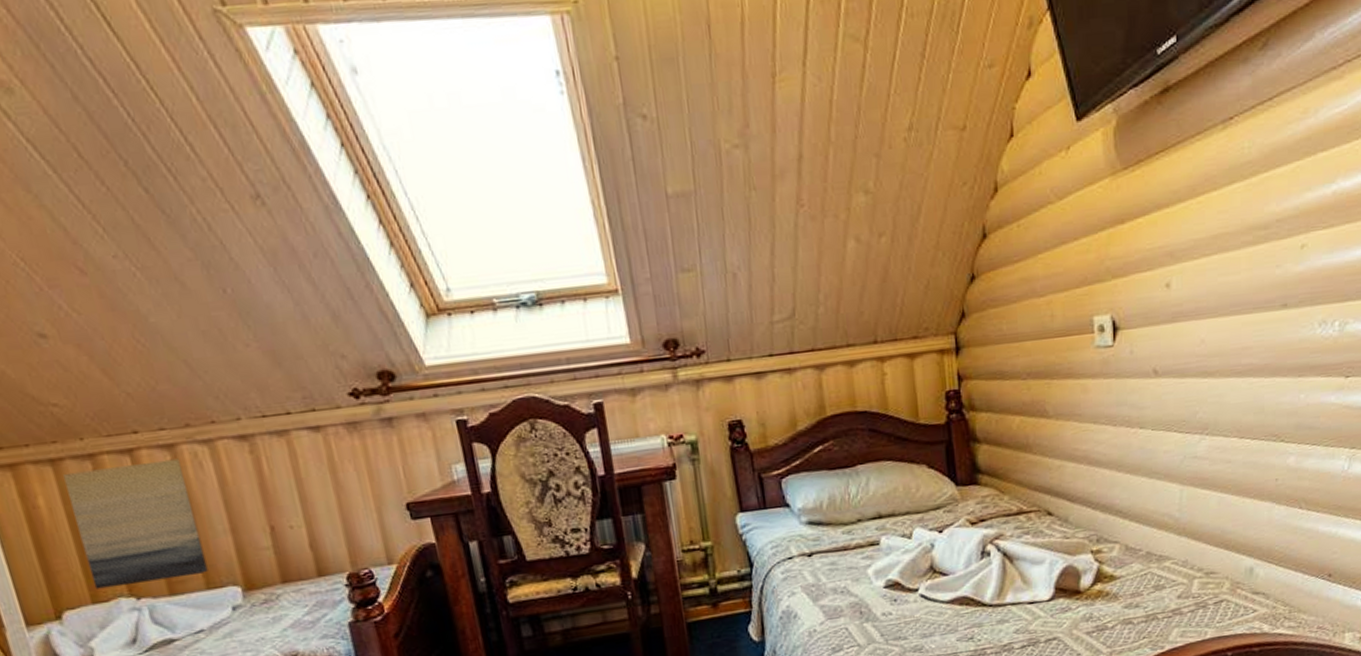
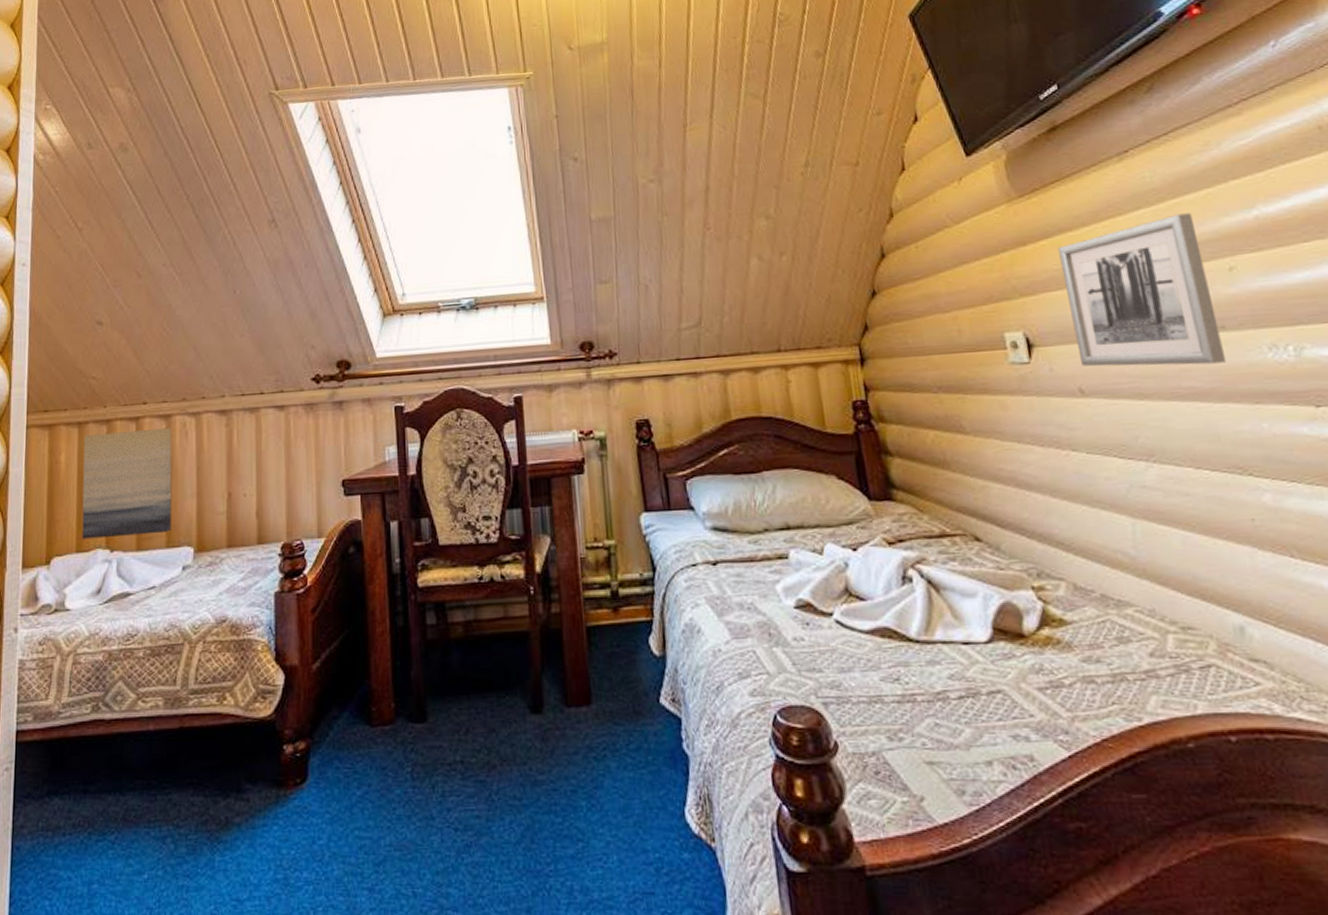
wall art: none [1153,187,1282,348] -> present [1058,213,1226,367]

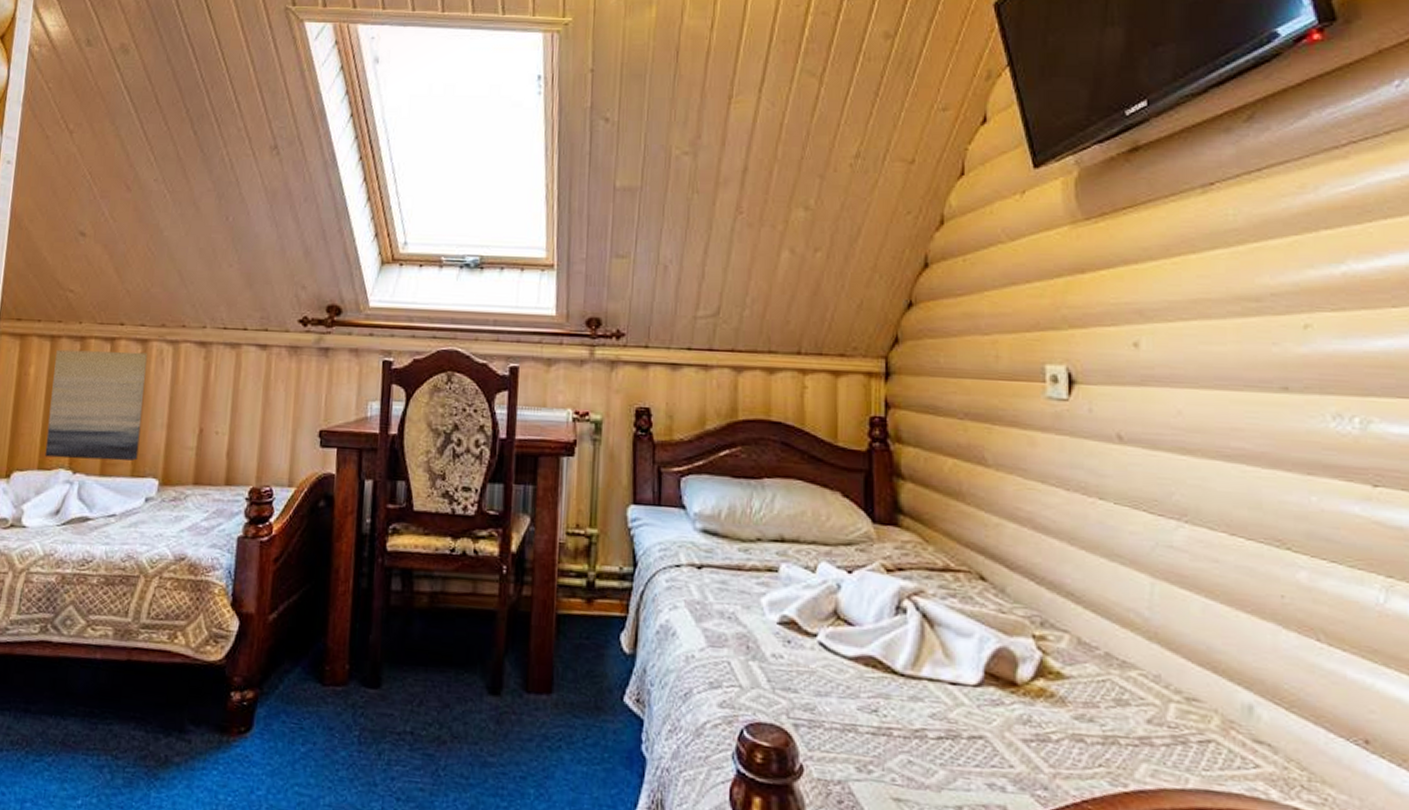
wall art: present [1058,213,1226,367] -> none [1119,259,1282,427]

